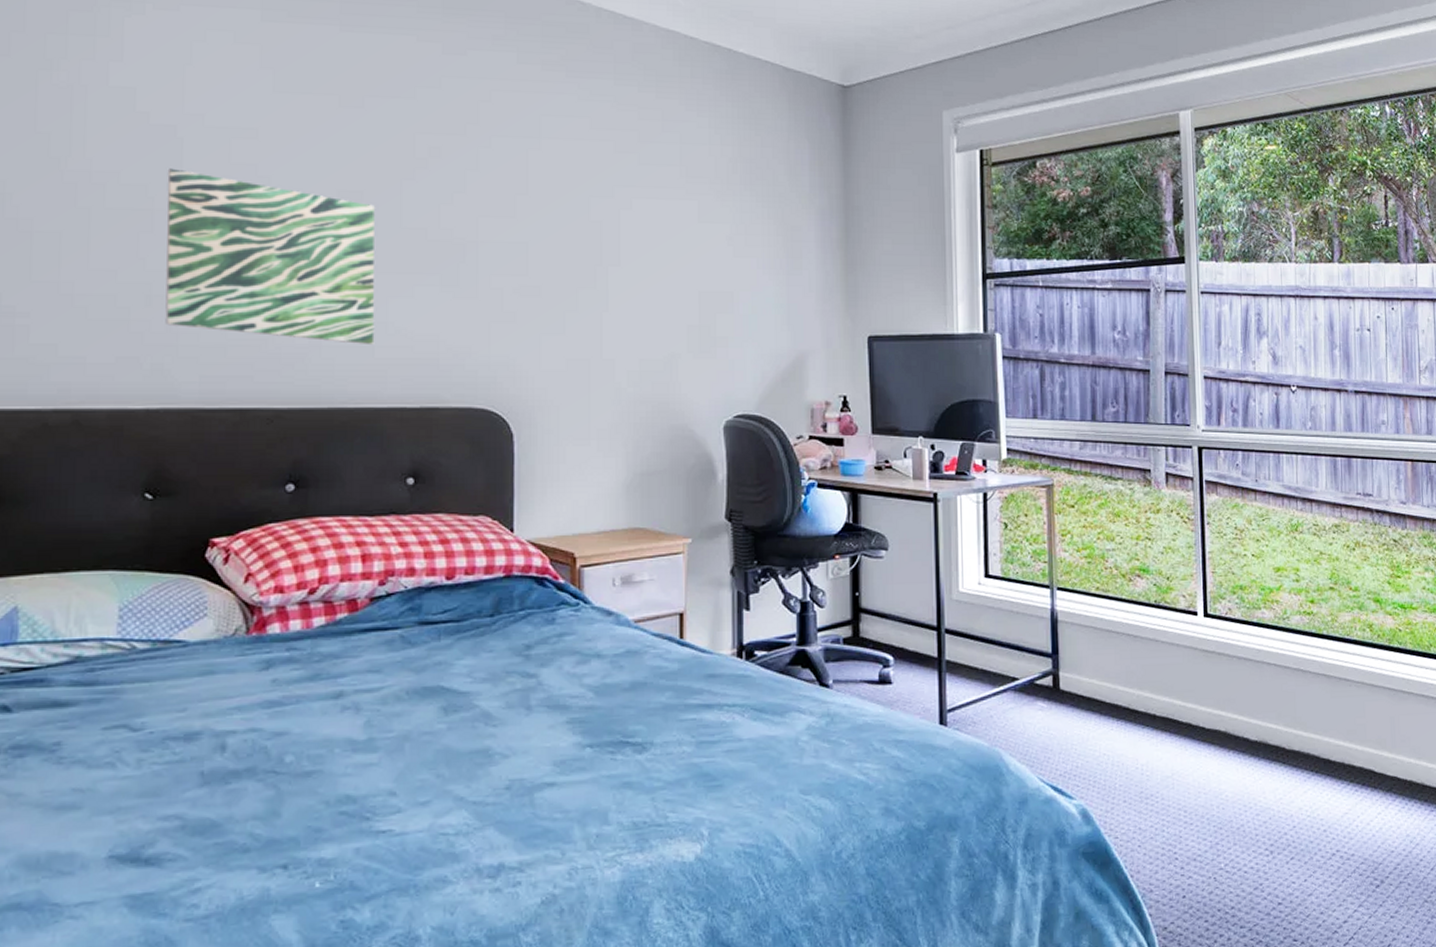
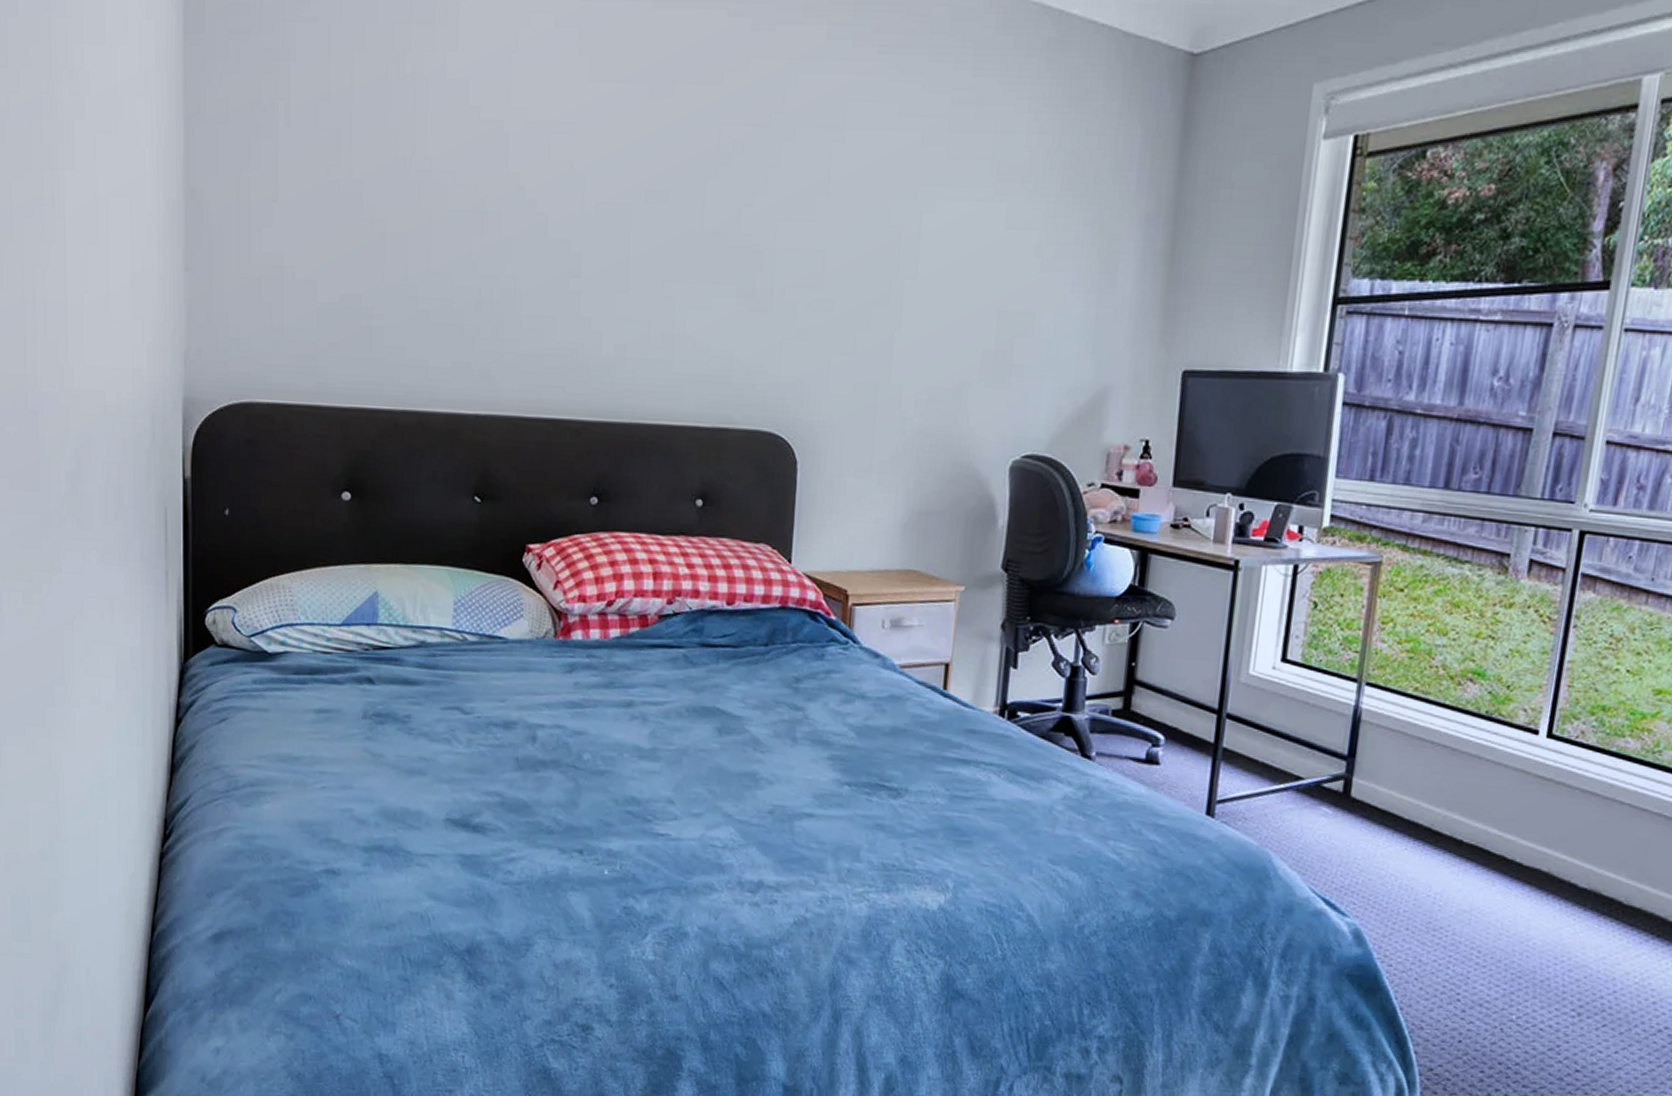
wall art: present [165,168,375,346] -> none [492,167,679,360]

